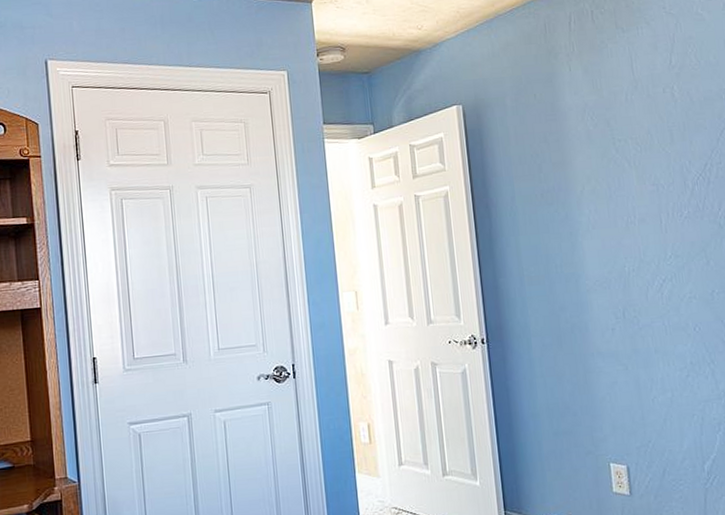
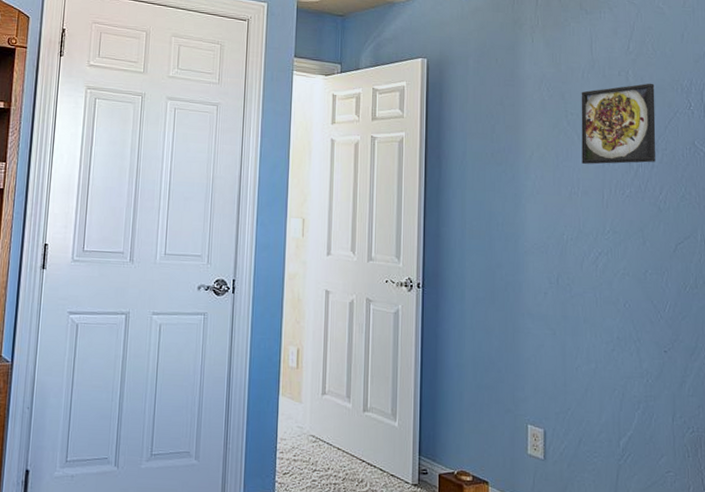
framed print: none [626,95,711,191] -> present [581,83,656,165]

